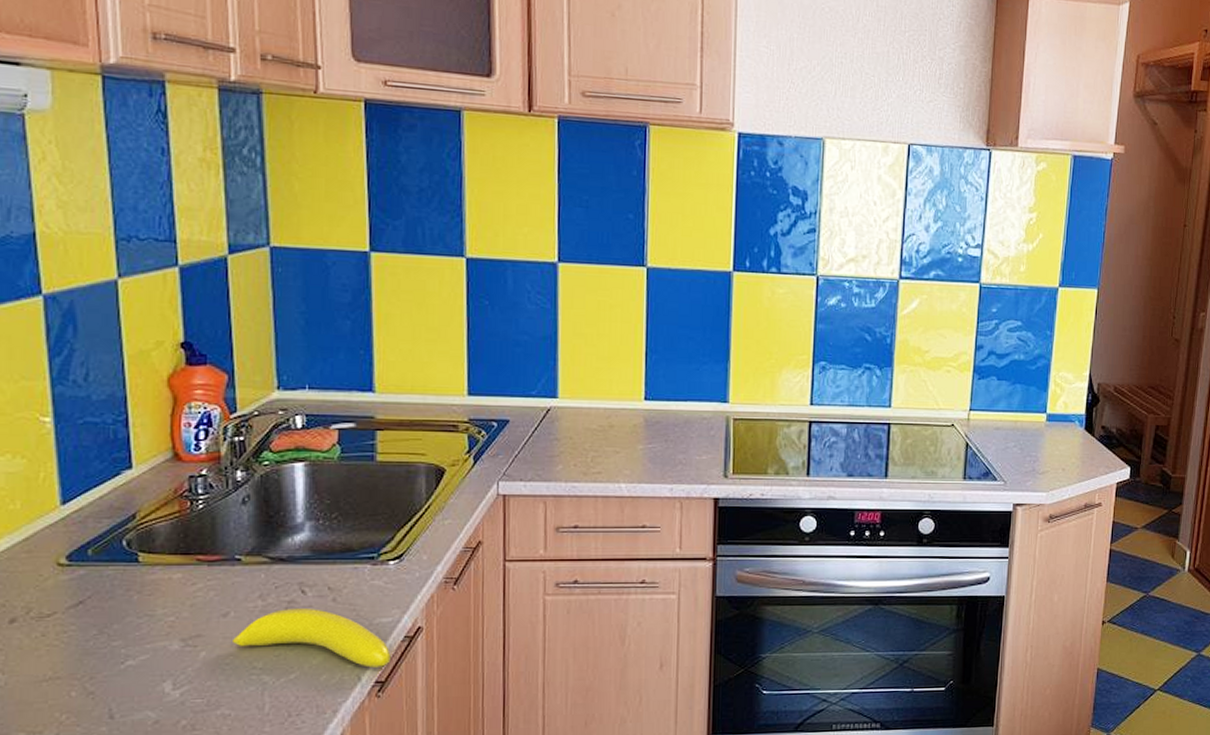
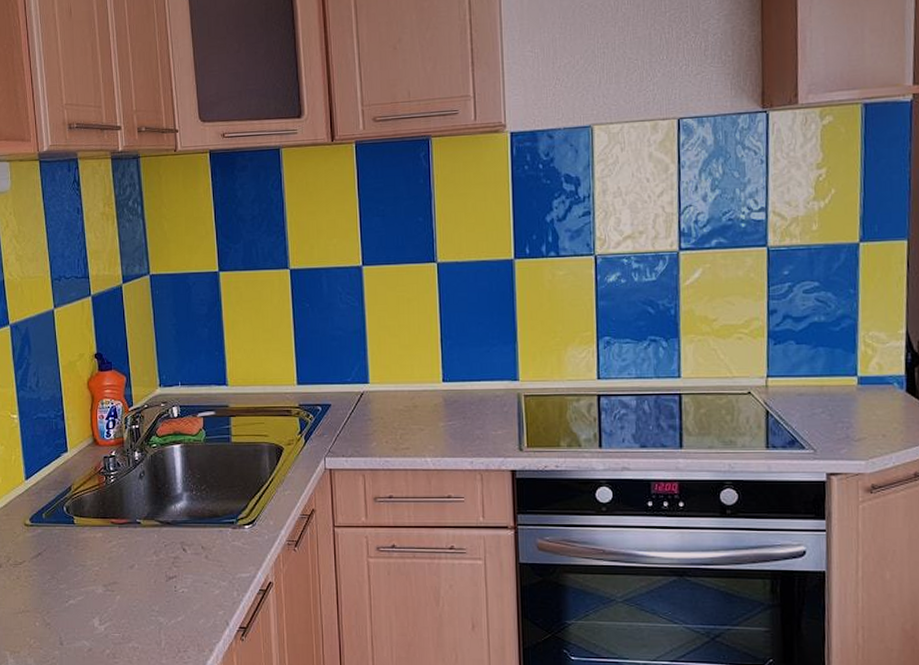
banana: present [231,607,391,668] -> none [137,562,250,615]

